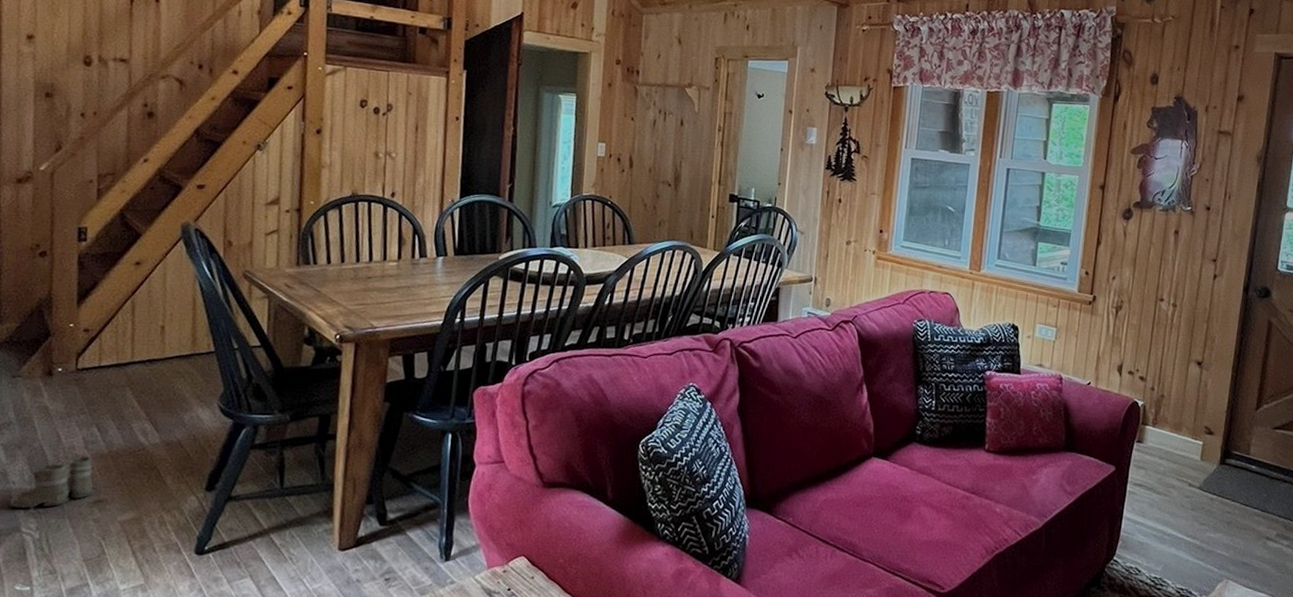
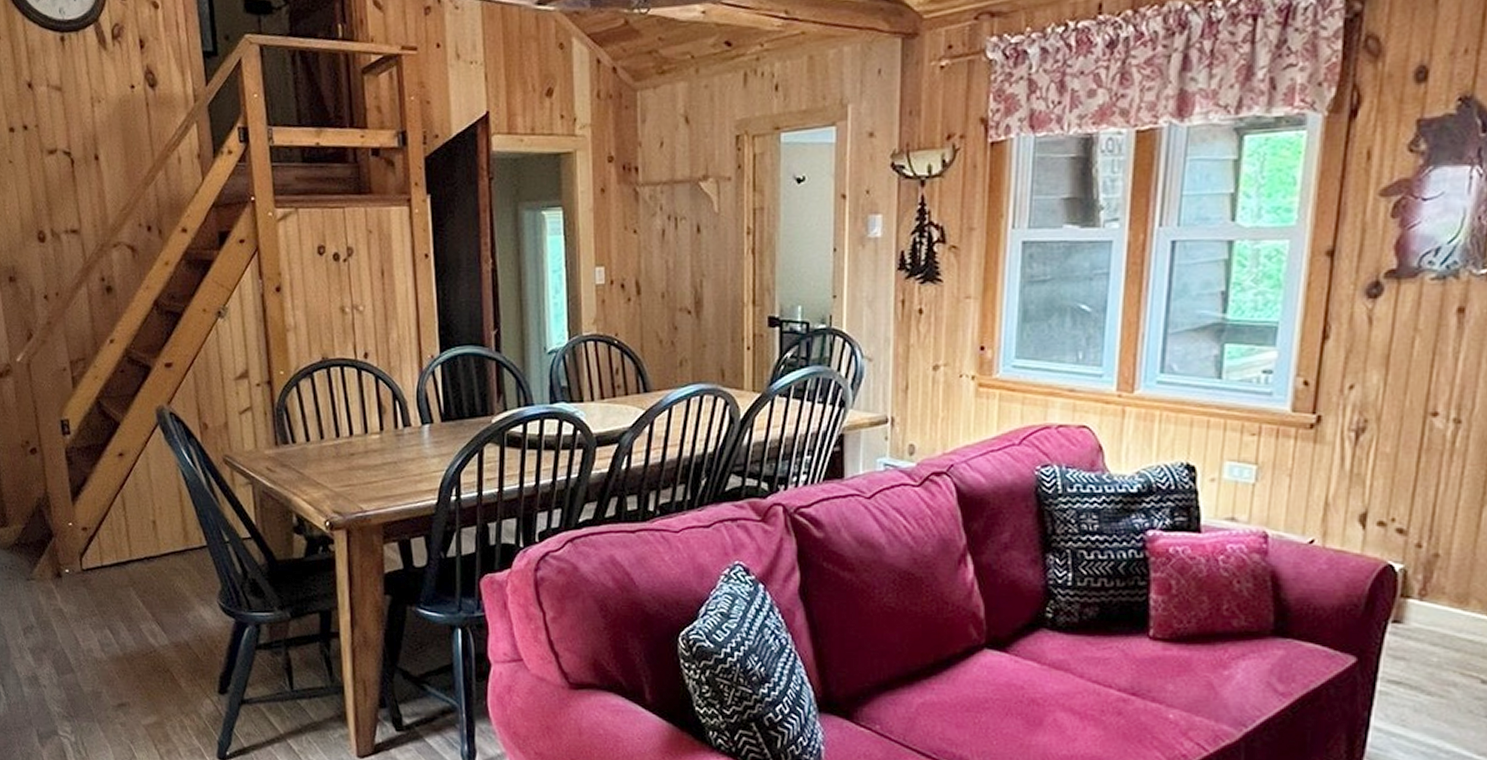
boots: present [9,454,105,513] -> none [44,657,125,716]

